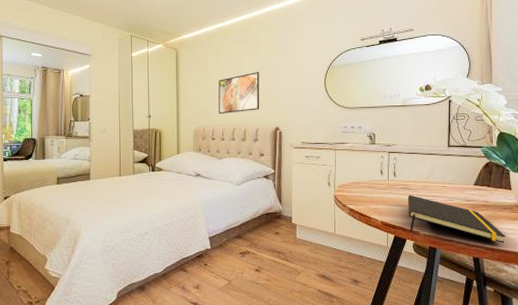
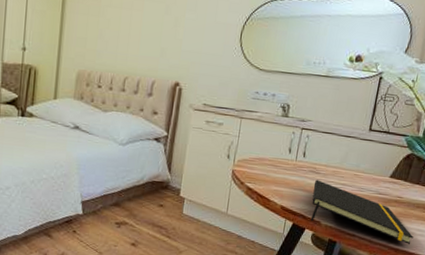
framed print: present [218,71,260,115] -> none [109,10,165,59]

